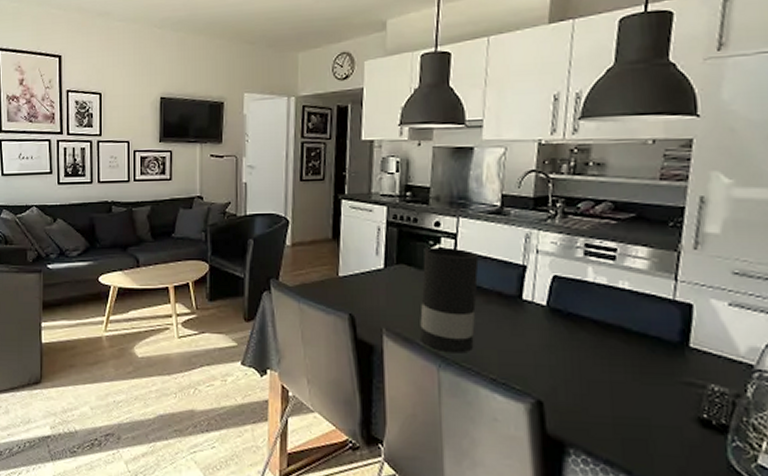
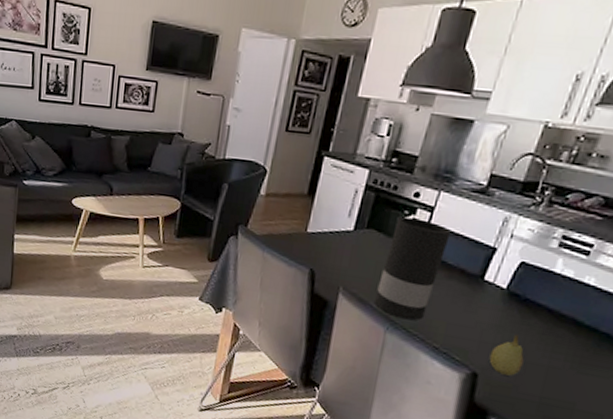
fruit: none [549,352,585,398] -> present [489,334,524,376]

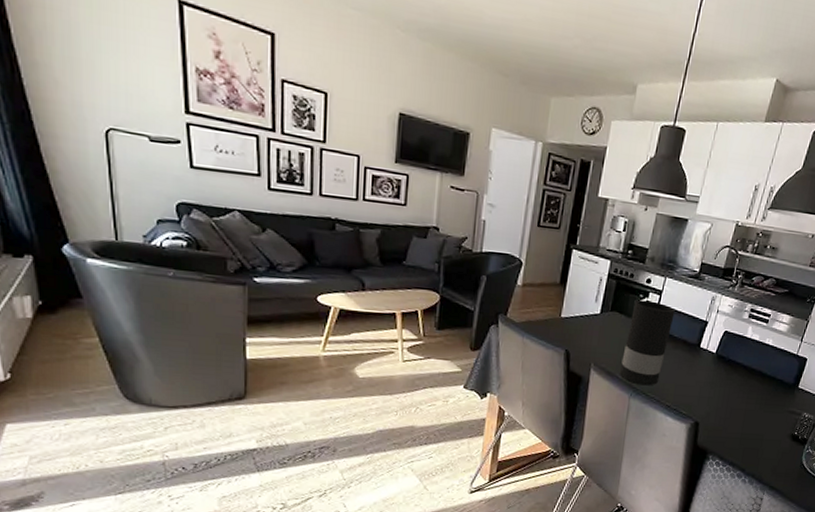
fruit: present [489,334,524,376] -> none [706,388,730,421]

